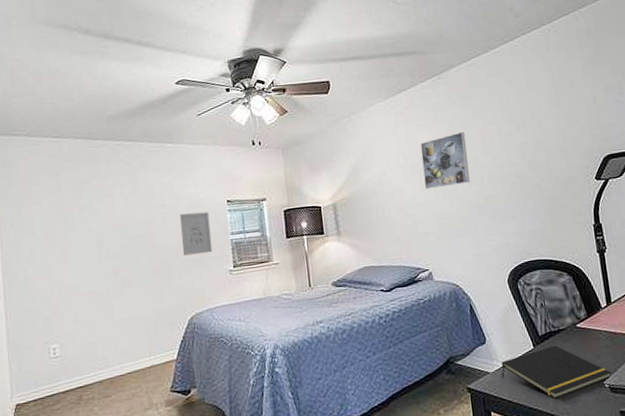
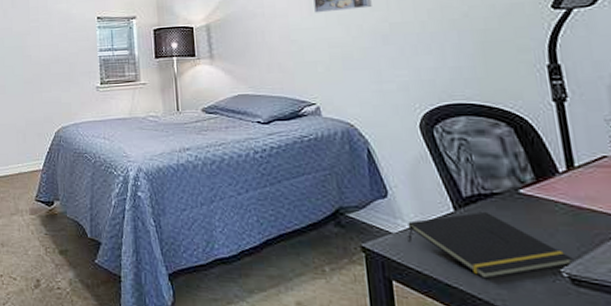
wall art: present [180,211,213,256] -> none [52,27,81,69]

